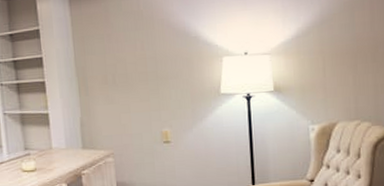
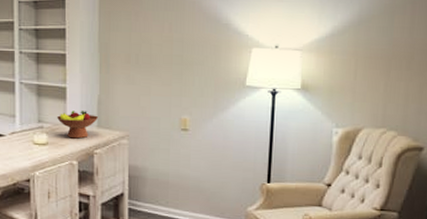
fruit bowl: none [43,134,83,162] -> present [57,110,99,139]

